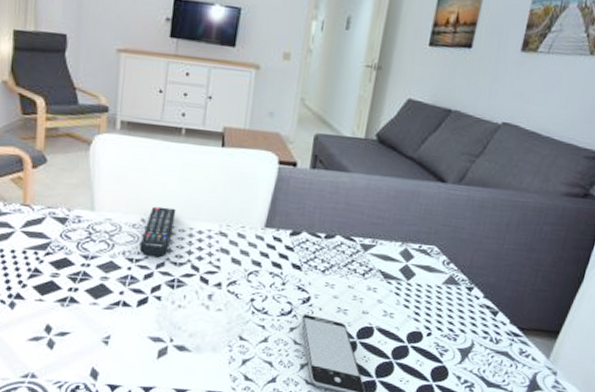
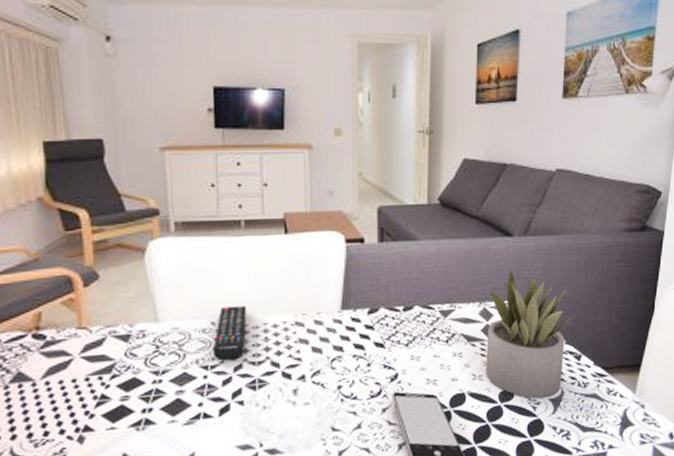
succulent plant: none [397,216,496,347] -> present [485,270,573,399]

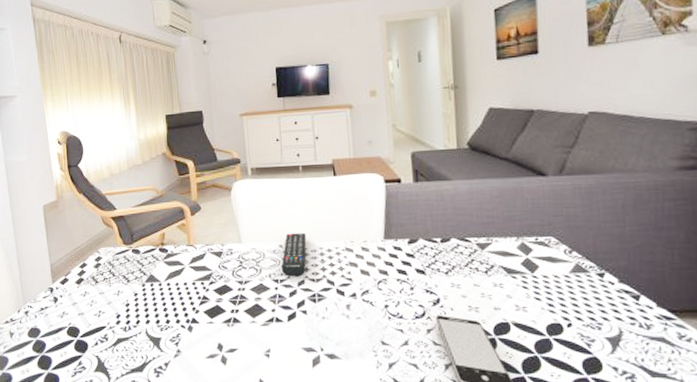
succulent plant: present [485,270,573,399] -> none [527,208,625,336]

